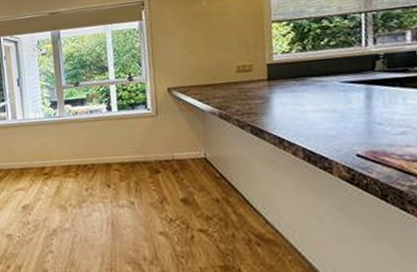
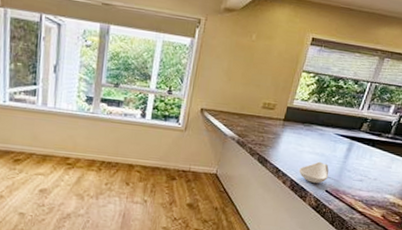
spoon rest: none [308,119,353,148] -> present [299,161,329,183]

